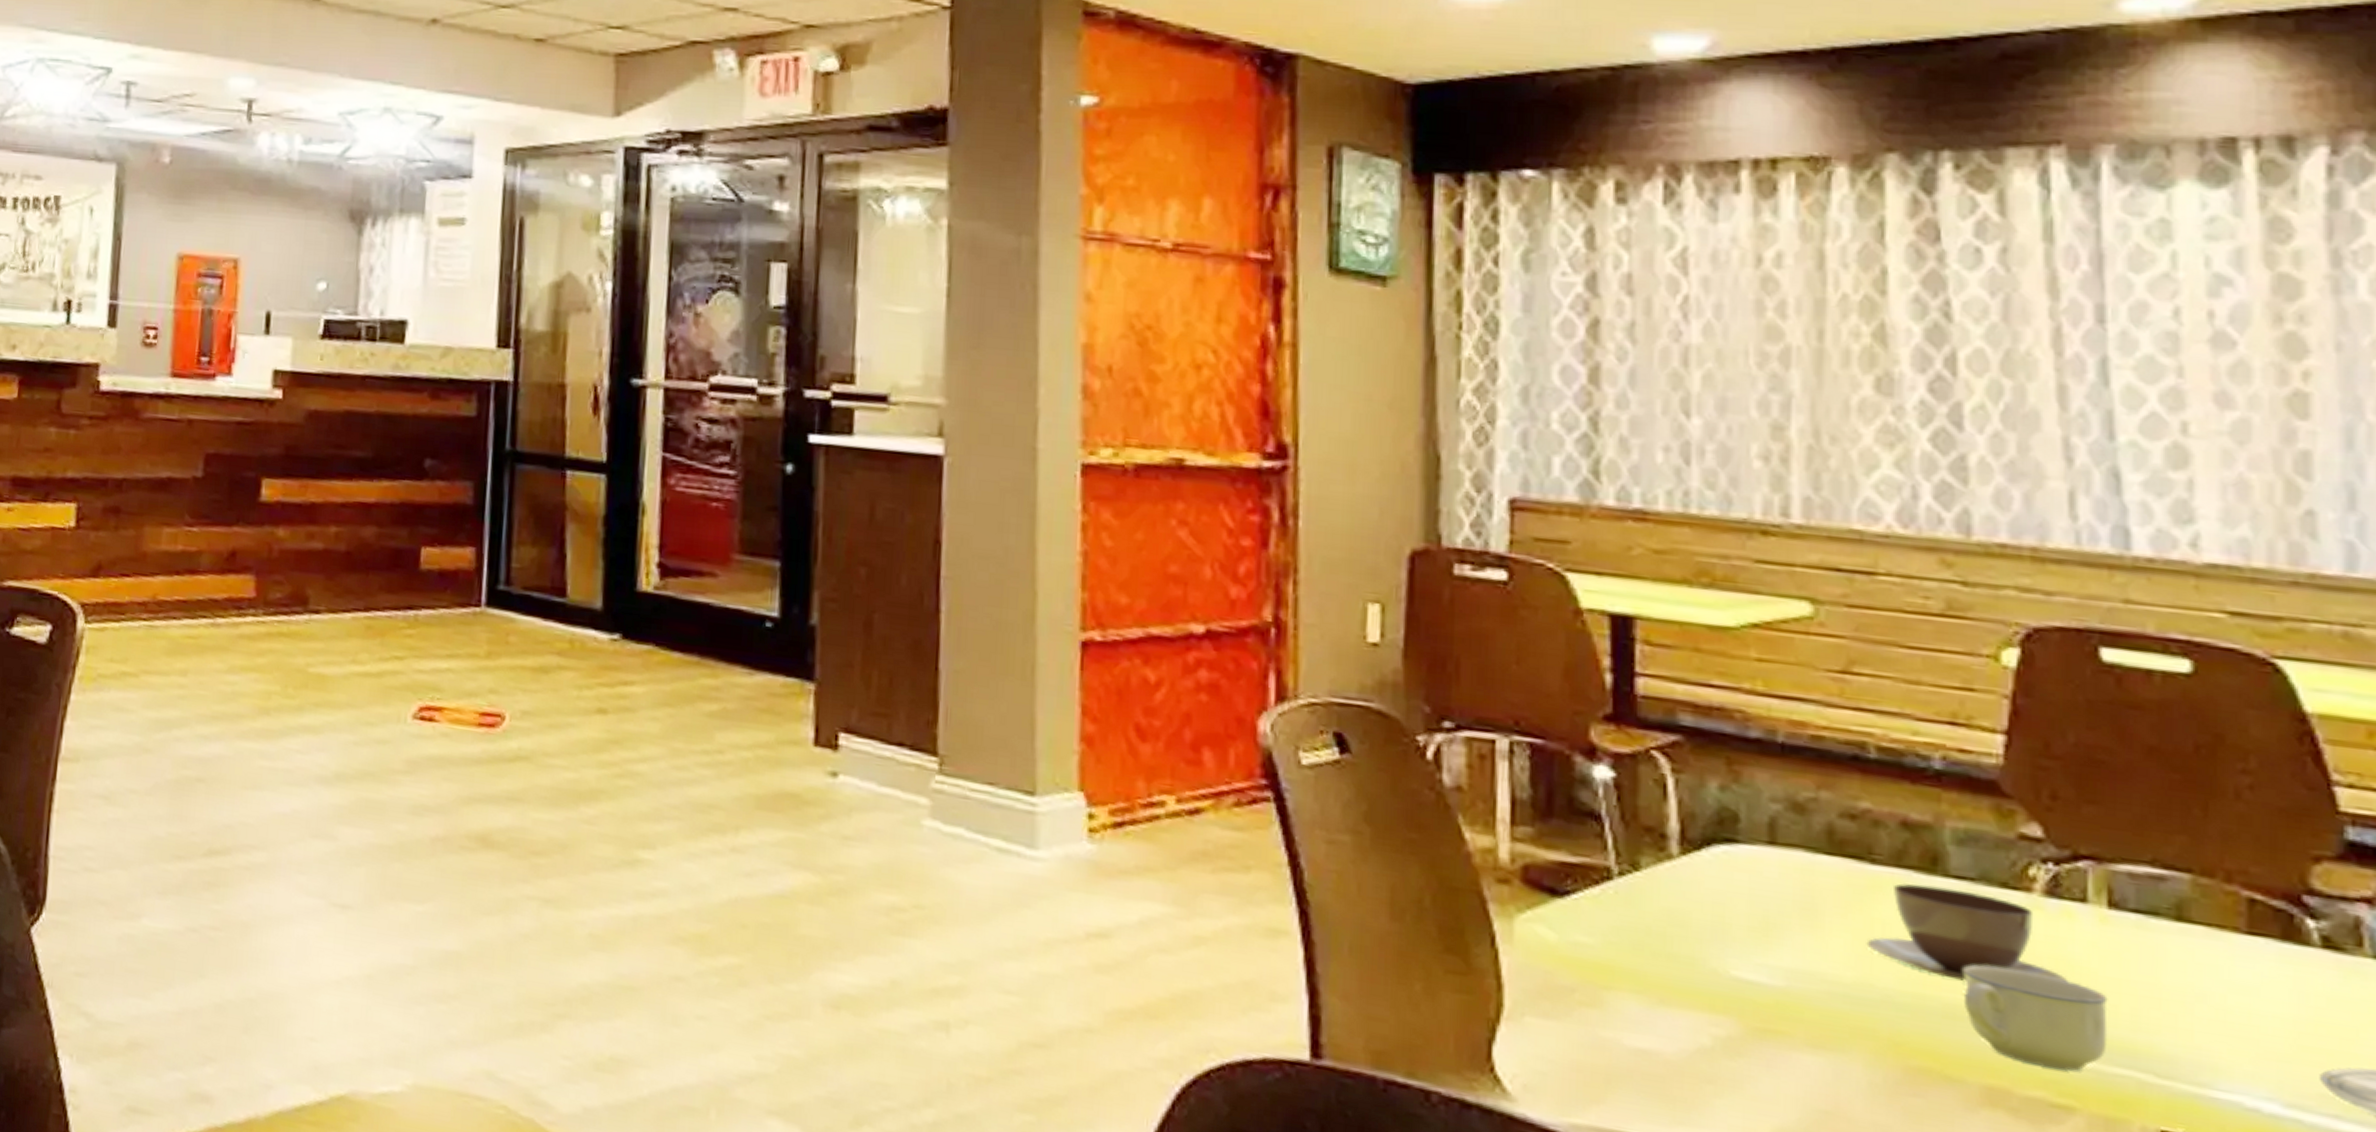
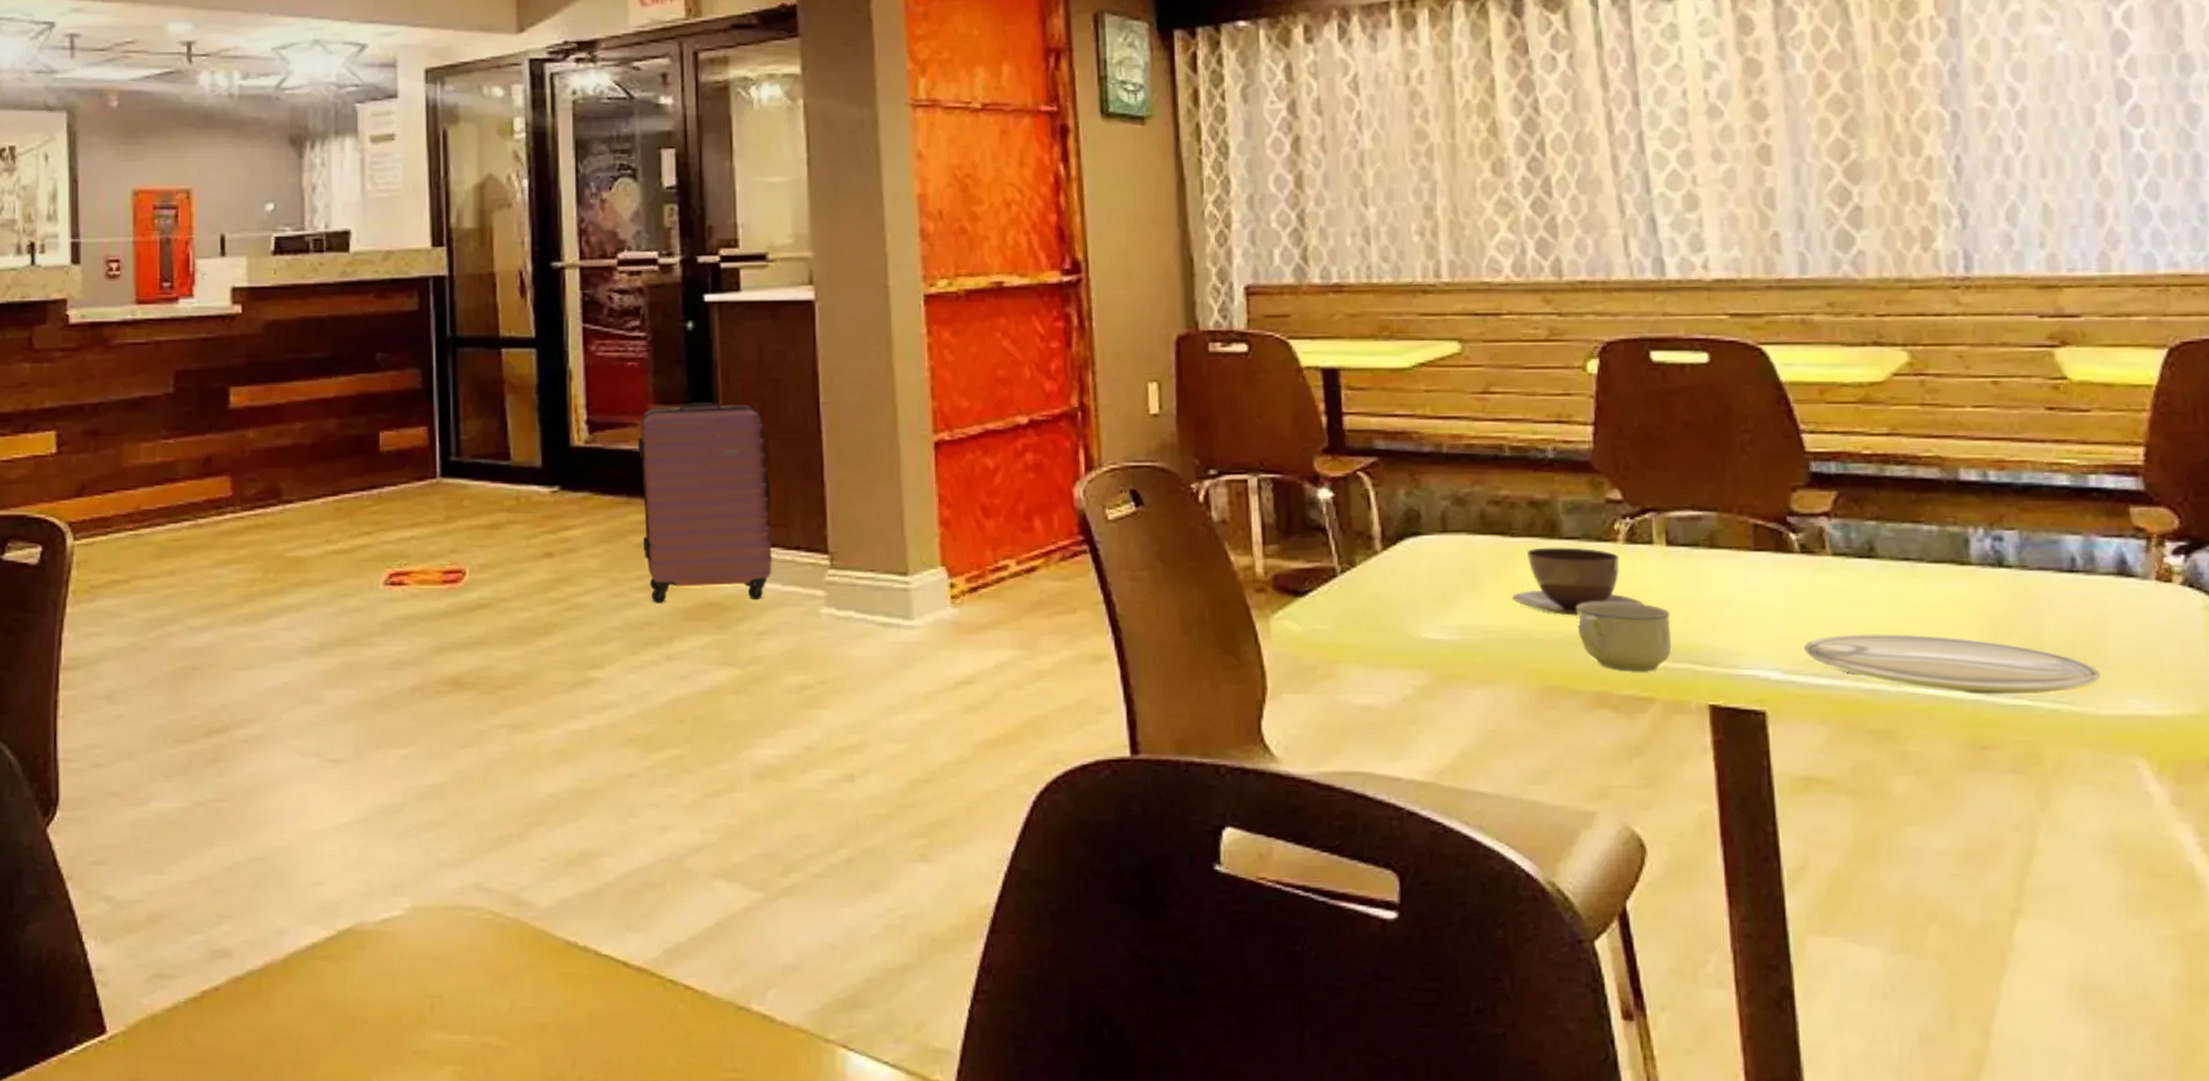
suitcase: none [713,557,874,798] -> present [637,401,772,603]

